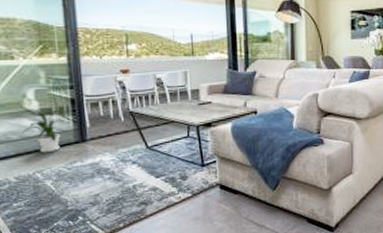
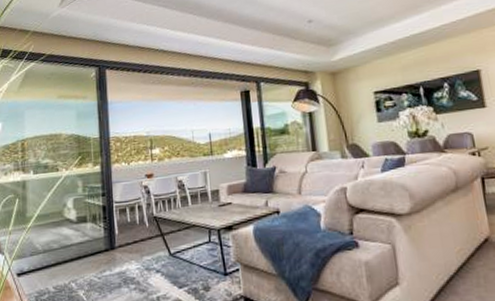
house plant: present [21,109,67,153] -> none [60,217,99,262]

